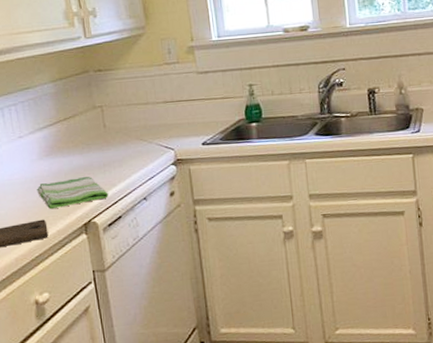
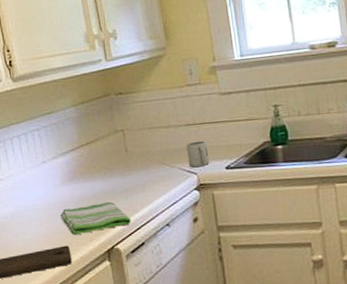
cup: none [163,117,187,144] -> present [185,140,210,168]

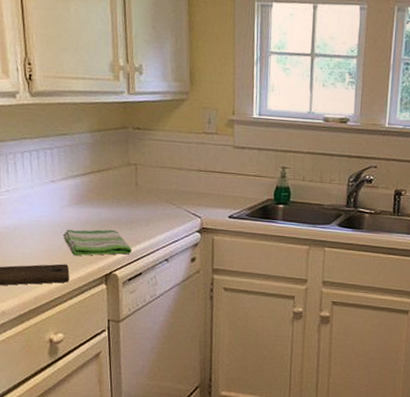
cup: present [185,140,210,168] -> none [194,187,215,212]

